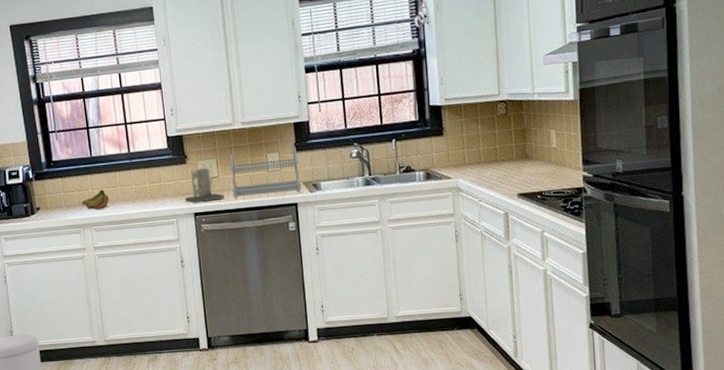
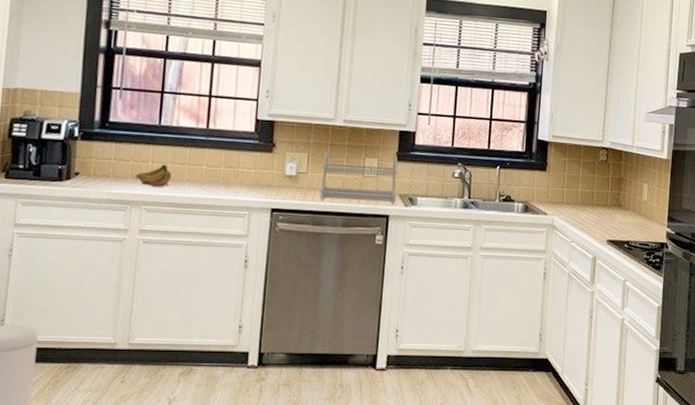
paper towel roll: present [185,167,225,204] -> none [264,160,310,199]

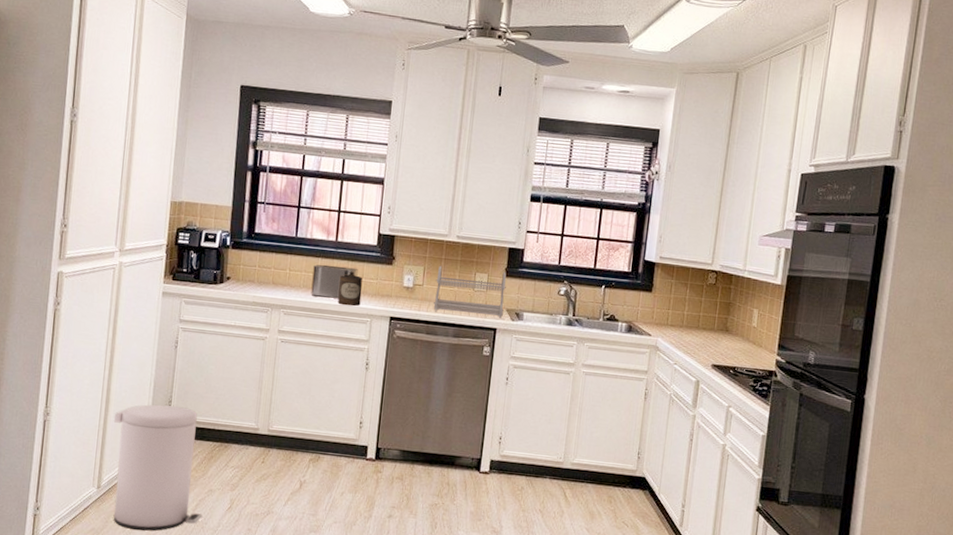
fruit: present [135,164,172,188] -> none [275,272,306,294]
toaster: none [178,154,234,192] -> present [311,264,359,299]
canister: none [210,161,239,199] -> present [338,271,363,307]

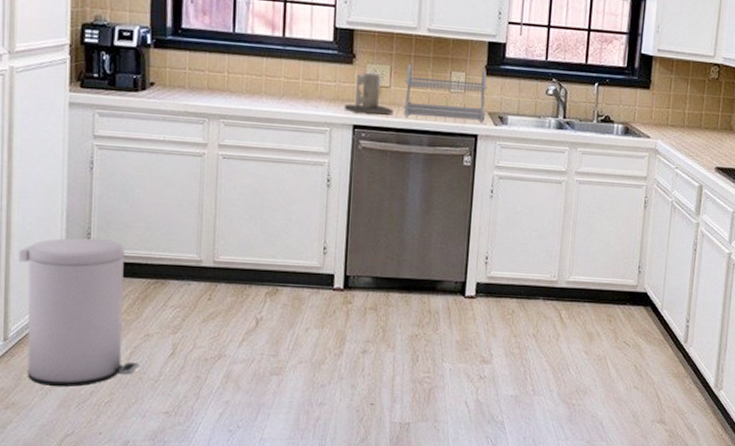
toaster: present [311,264,359,299] -> none [256,64,313,105]
canister: present [338,271,363,307] -> none [289,72,318,114]
paper towel roll: none [384,272,425,310] -> present [345,72,394,115]

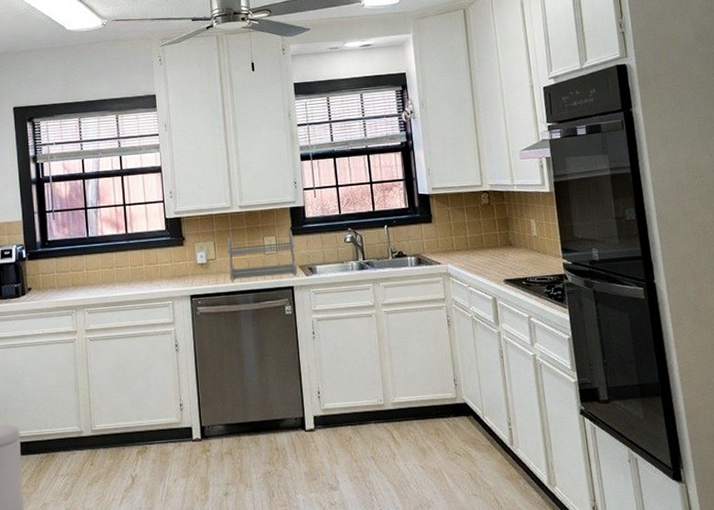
paper towel roll: present [345,72,394,115] -> none [182,249,222,286]

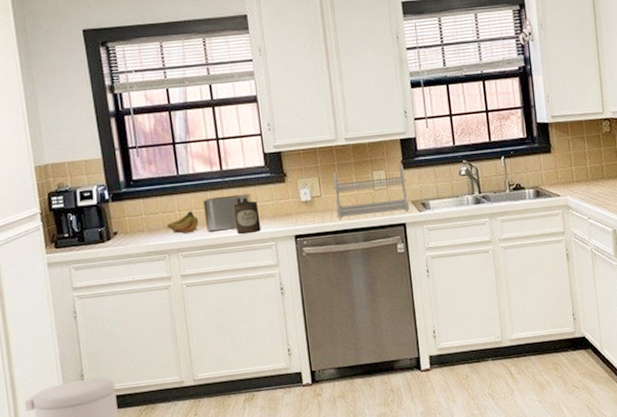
fruit: none [75,270,104,292] -> present [166,211,199,235]
toaster: none [108,255,154,291] -> present [202,193,253,233]
canister: none [135,259,160,294] -> present [232,197,261,235]

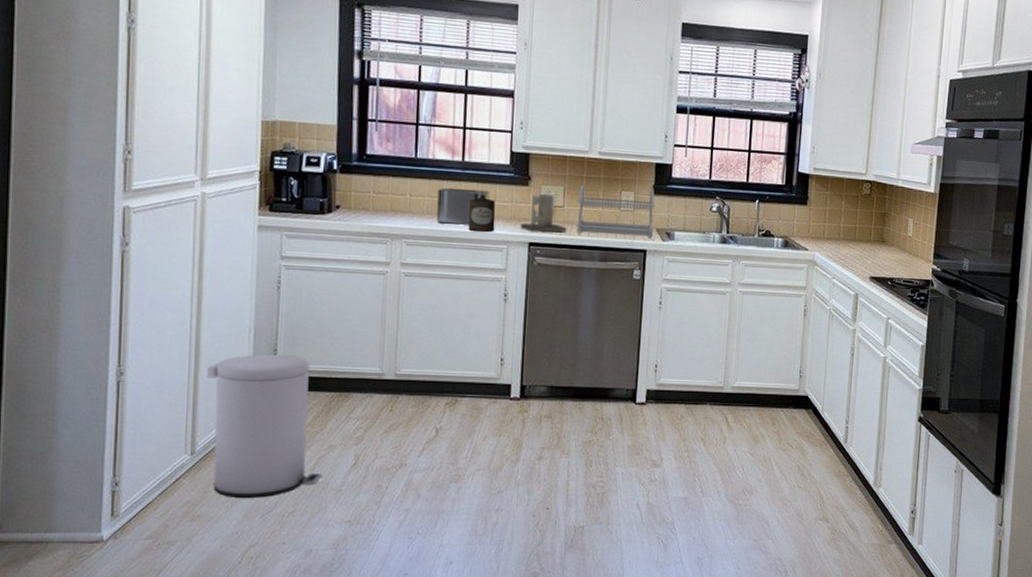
fruit: present [166,211,199,235] -> none [394,197,430,222]
paper towel roll: none [285,186,328,226] -> present [521,193,567,233]

